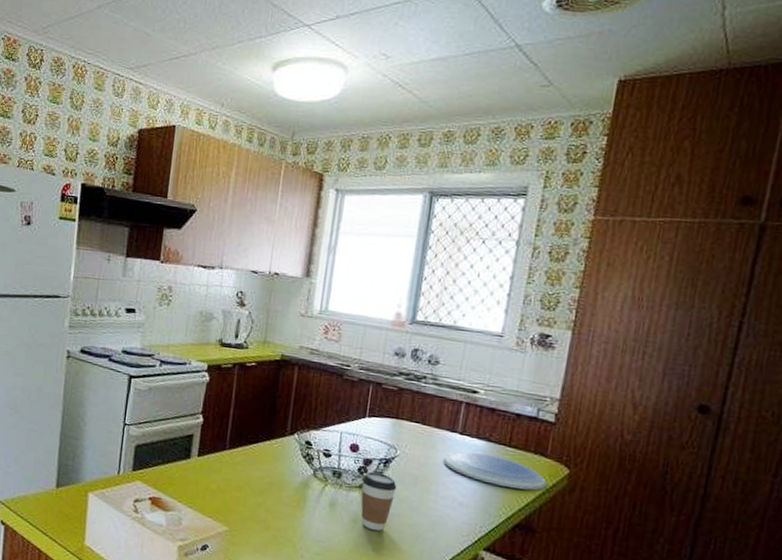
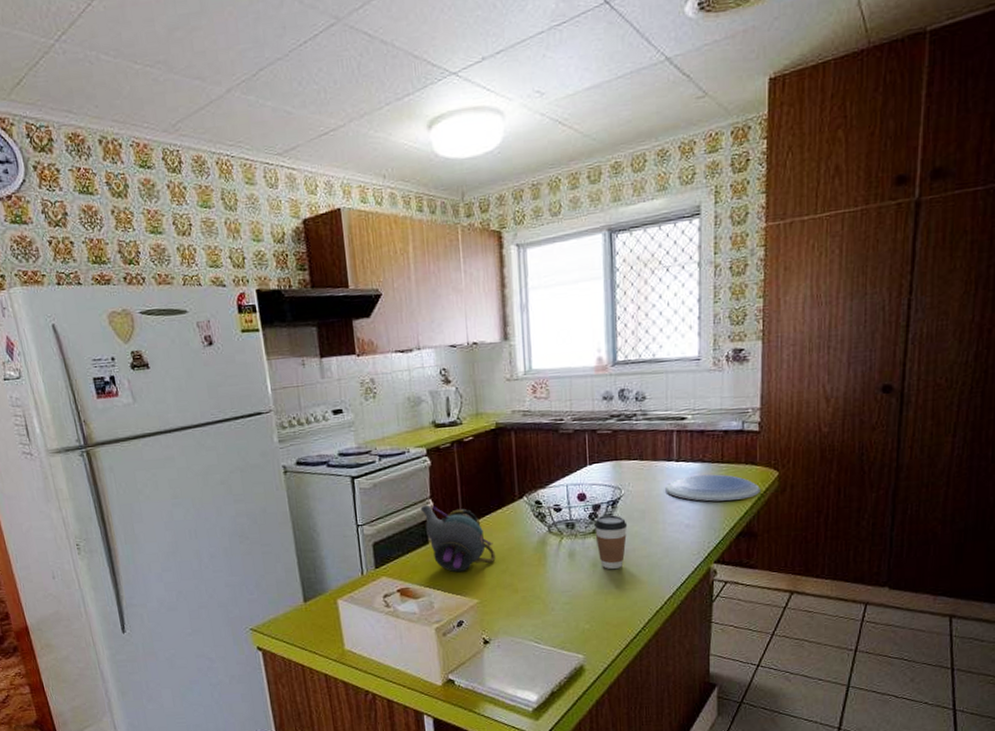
teapot: none [189,419,255,496] -> present [420,505,496,573]

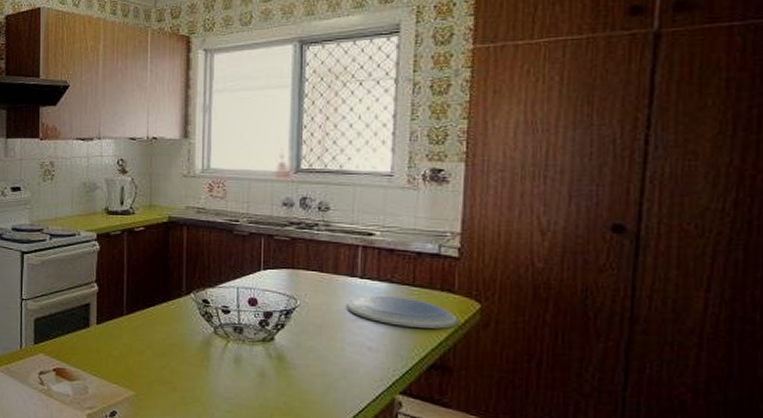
teapot: present [420,505,496,573] -> none [85,288,156,361]
coffee cup: present [594,515,628,570] -> none [264,324,301,384]

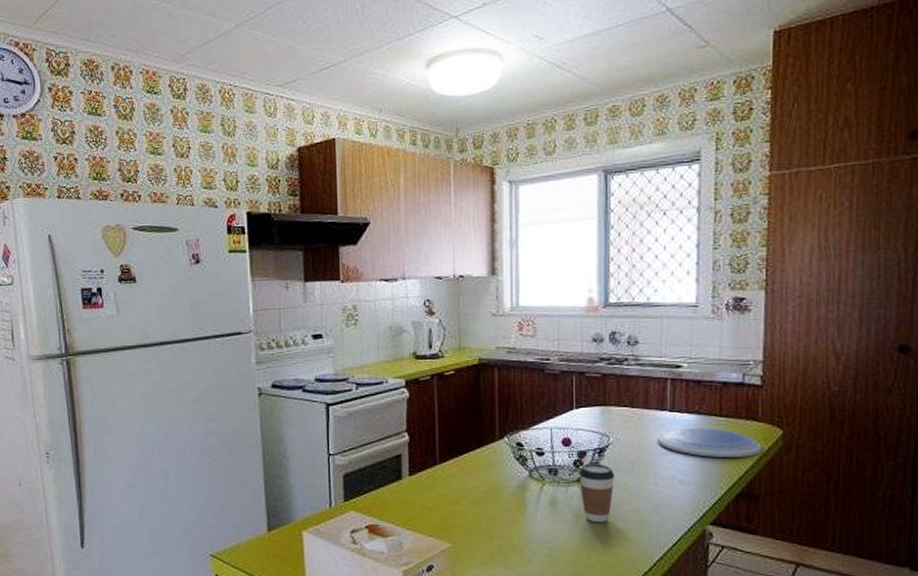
coffee cup: none [264,324,301,384] -> present [579,463,615,523]

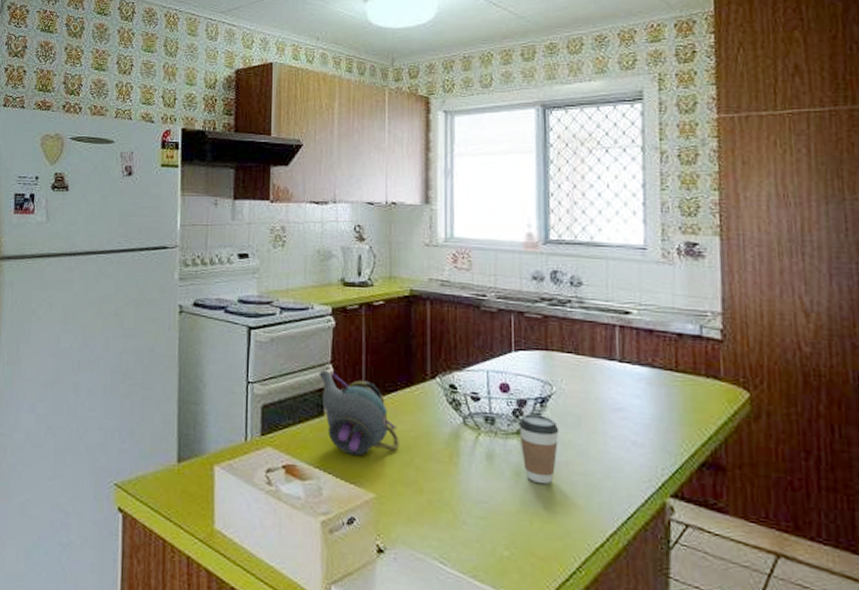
teapot: none [395,438,472,513] -> present [319,370,399,457]
plate: present [657,428,762,457] -> none [606,382,727,421]

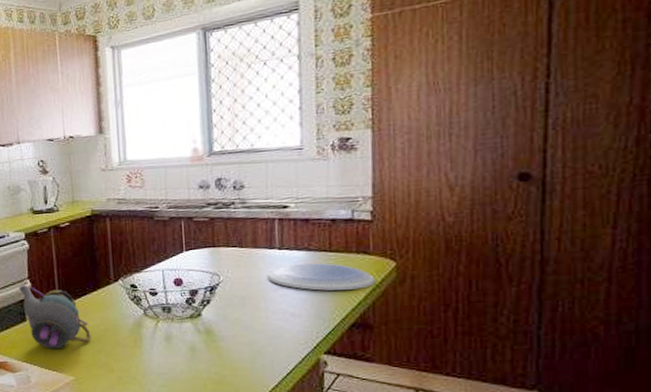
coffee cup: present [519,414,560,485] -> none [192,300,227,355]
plate: none [606,382,727,421] -> present [267,263,375,291]

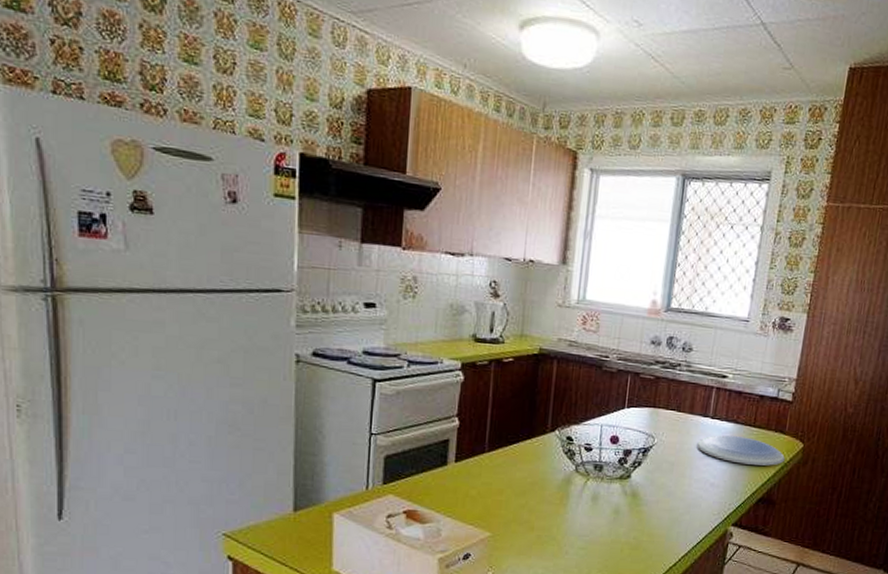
teapot: present [19,285,91,350] -> none [444,422,517,501]

